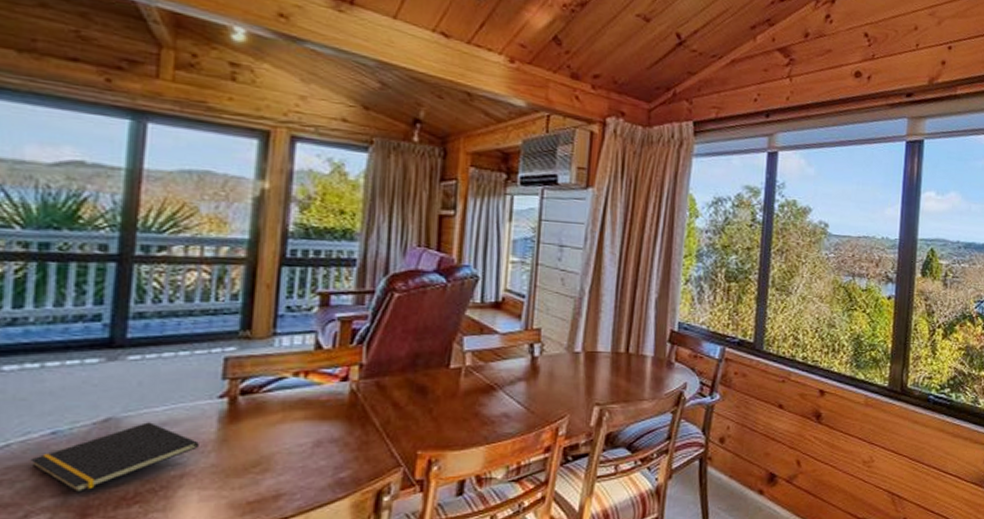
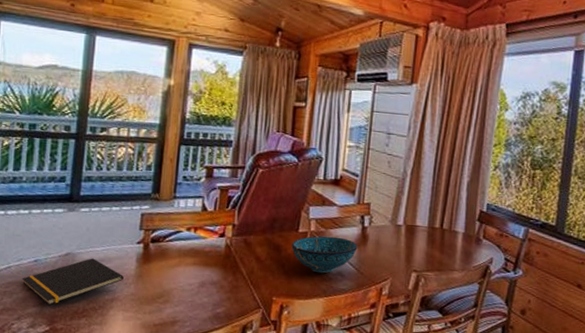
decorative bowl: none [441,370,527,416] -> present [292,236,358,274]

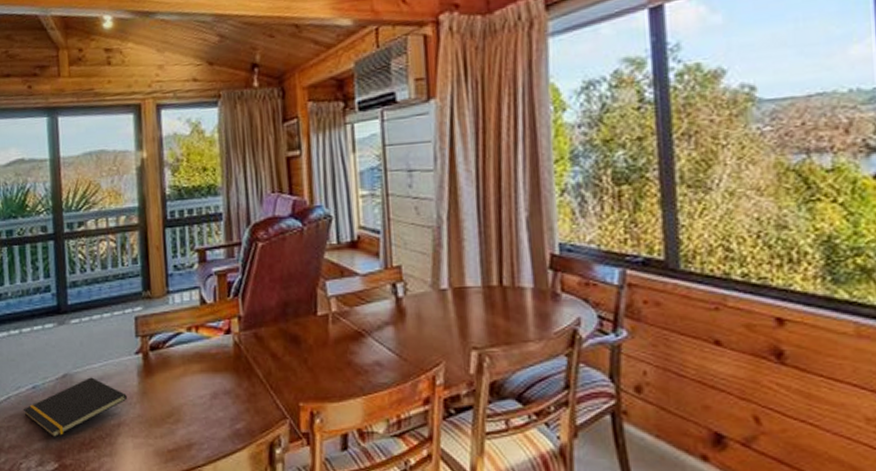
decorative bowl: present [292,236,358,274] -> none [311,315,394,366]

